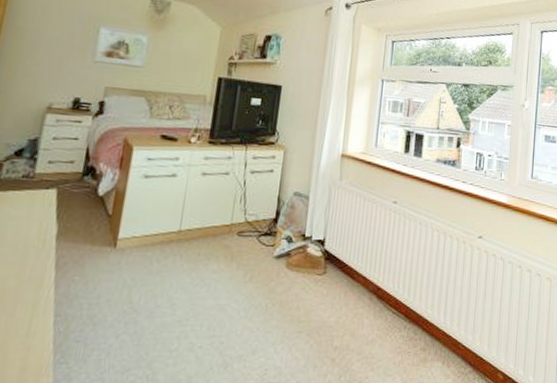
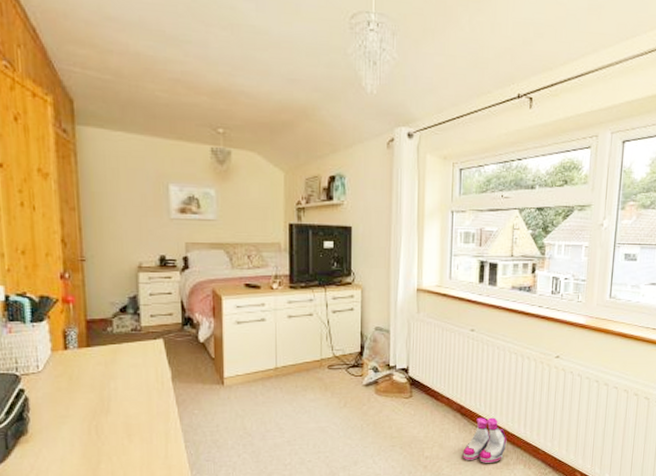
boots: none [376,302,425,358] -> present [462,417,507,463]

